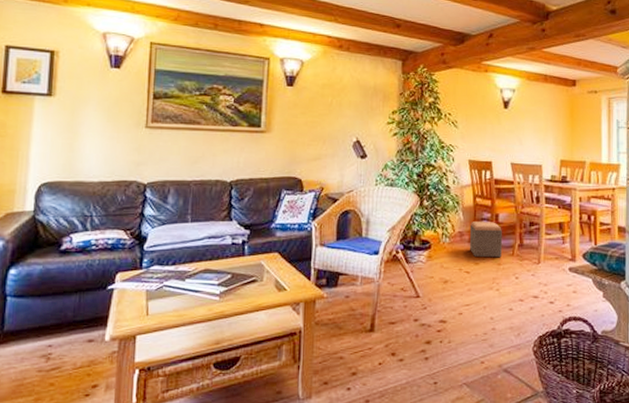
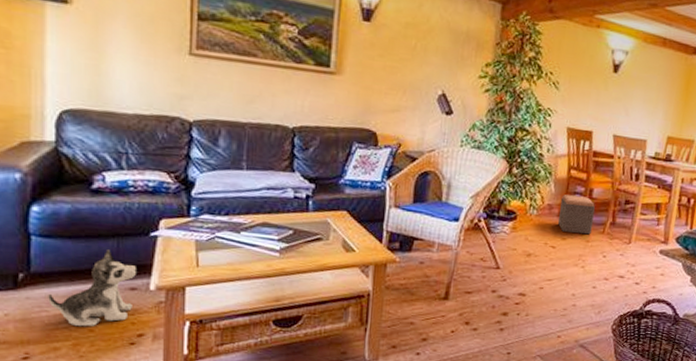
plush toy: none [16,305,95,381] -> present [48,250,138,327]

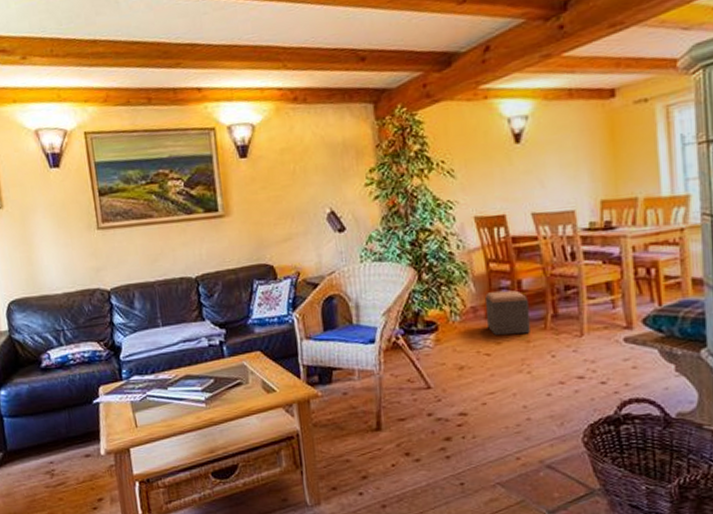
plush toy: present [48,250,138,327] -> none [23,421,90,497]

